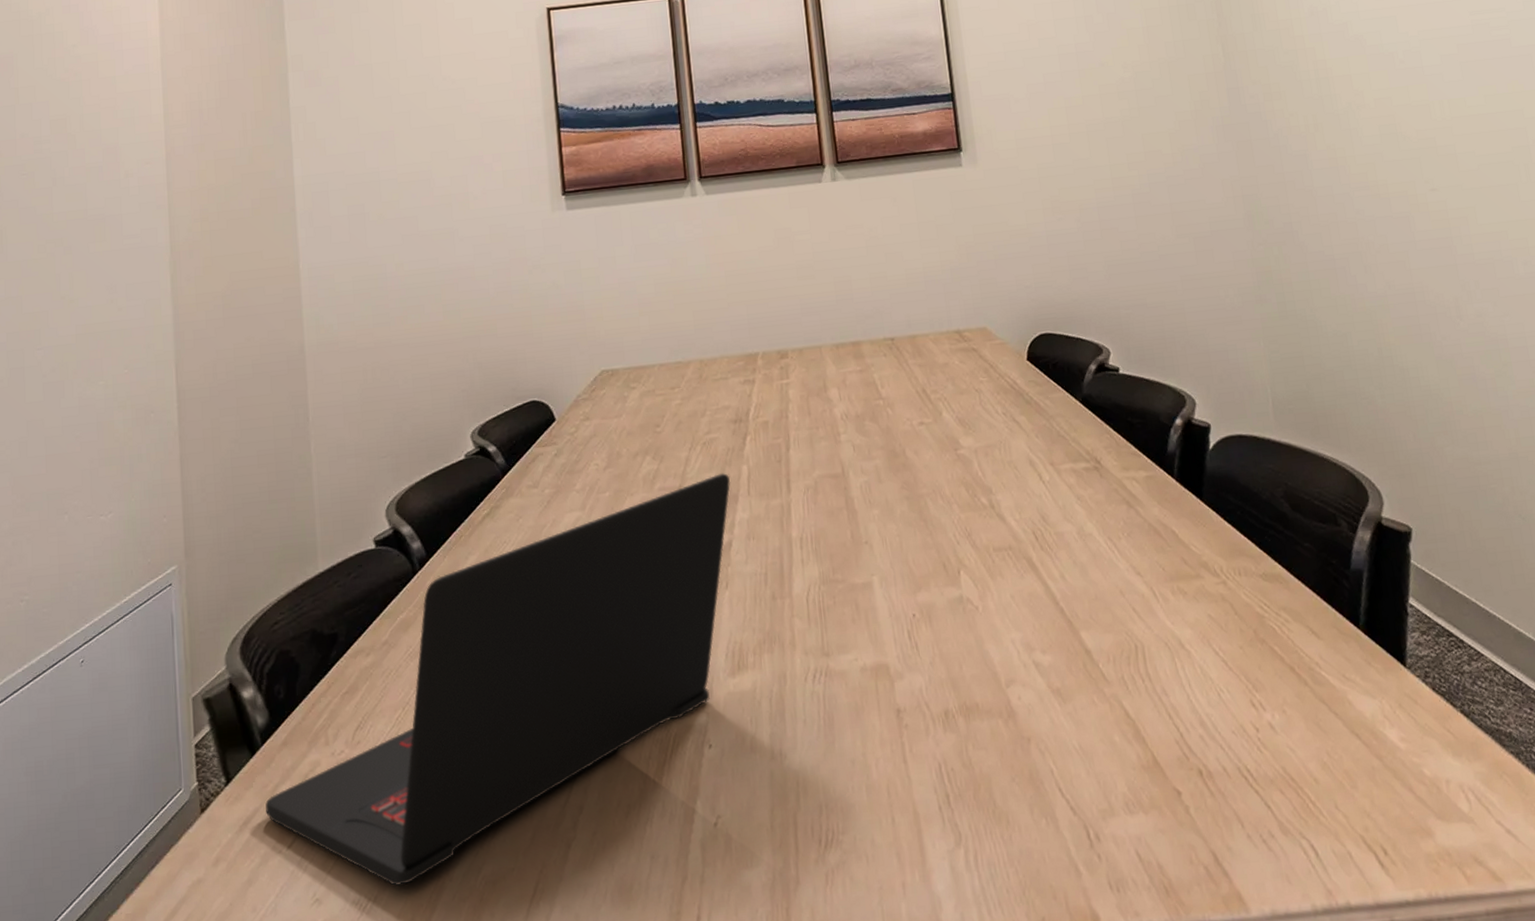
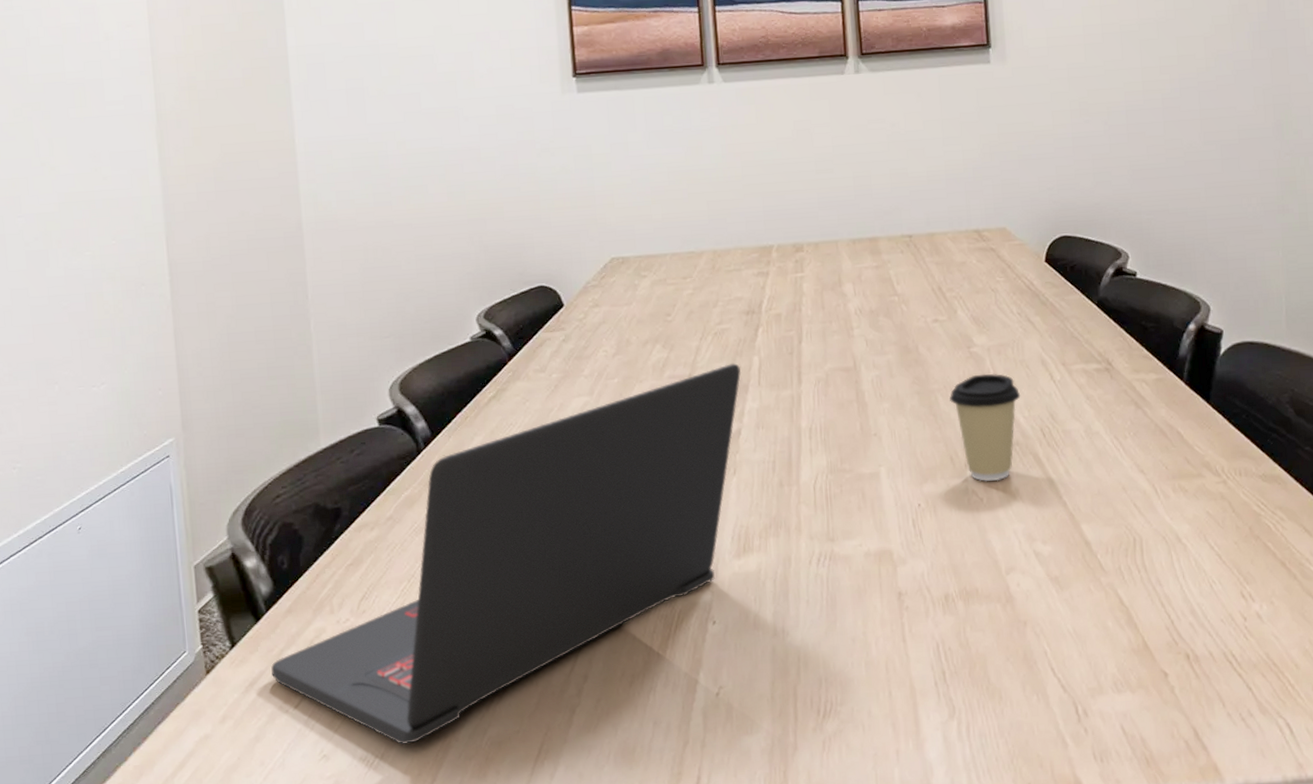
coffee cup: none [939,475,1011,589] -> present [950,373,1021,482]

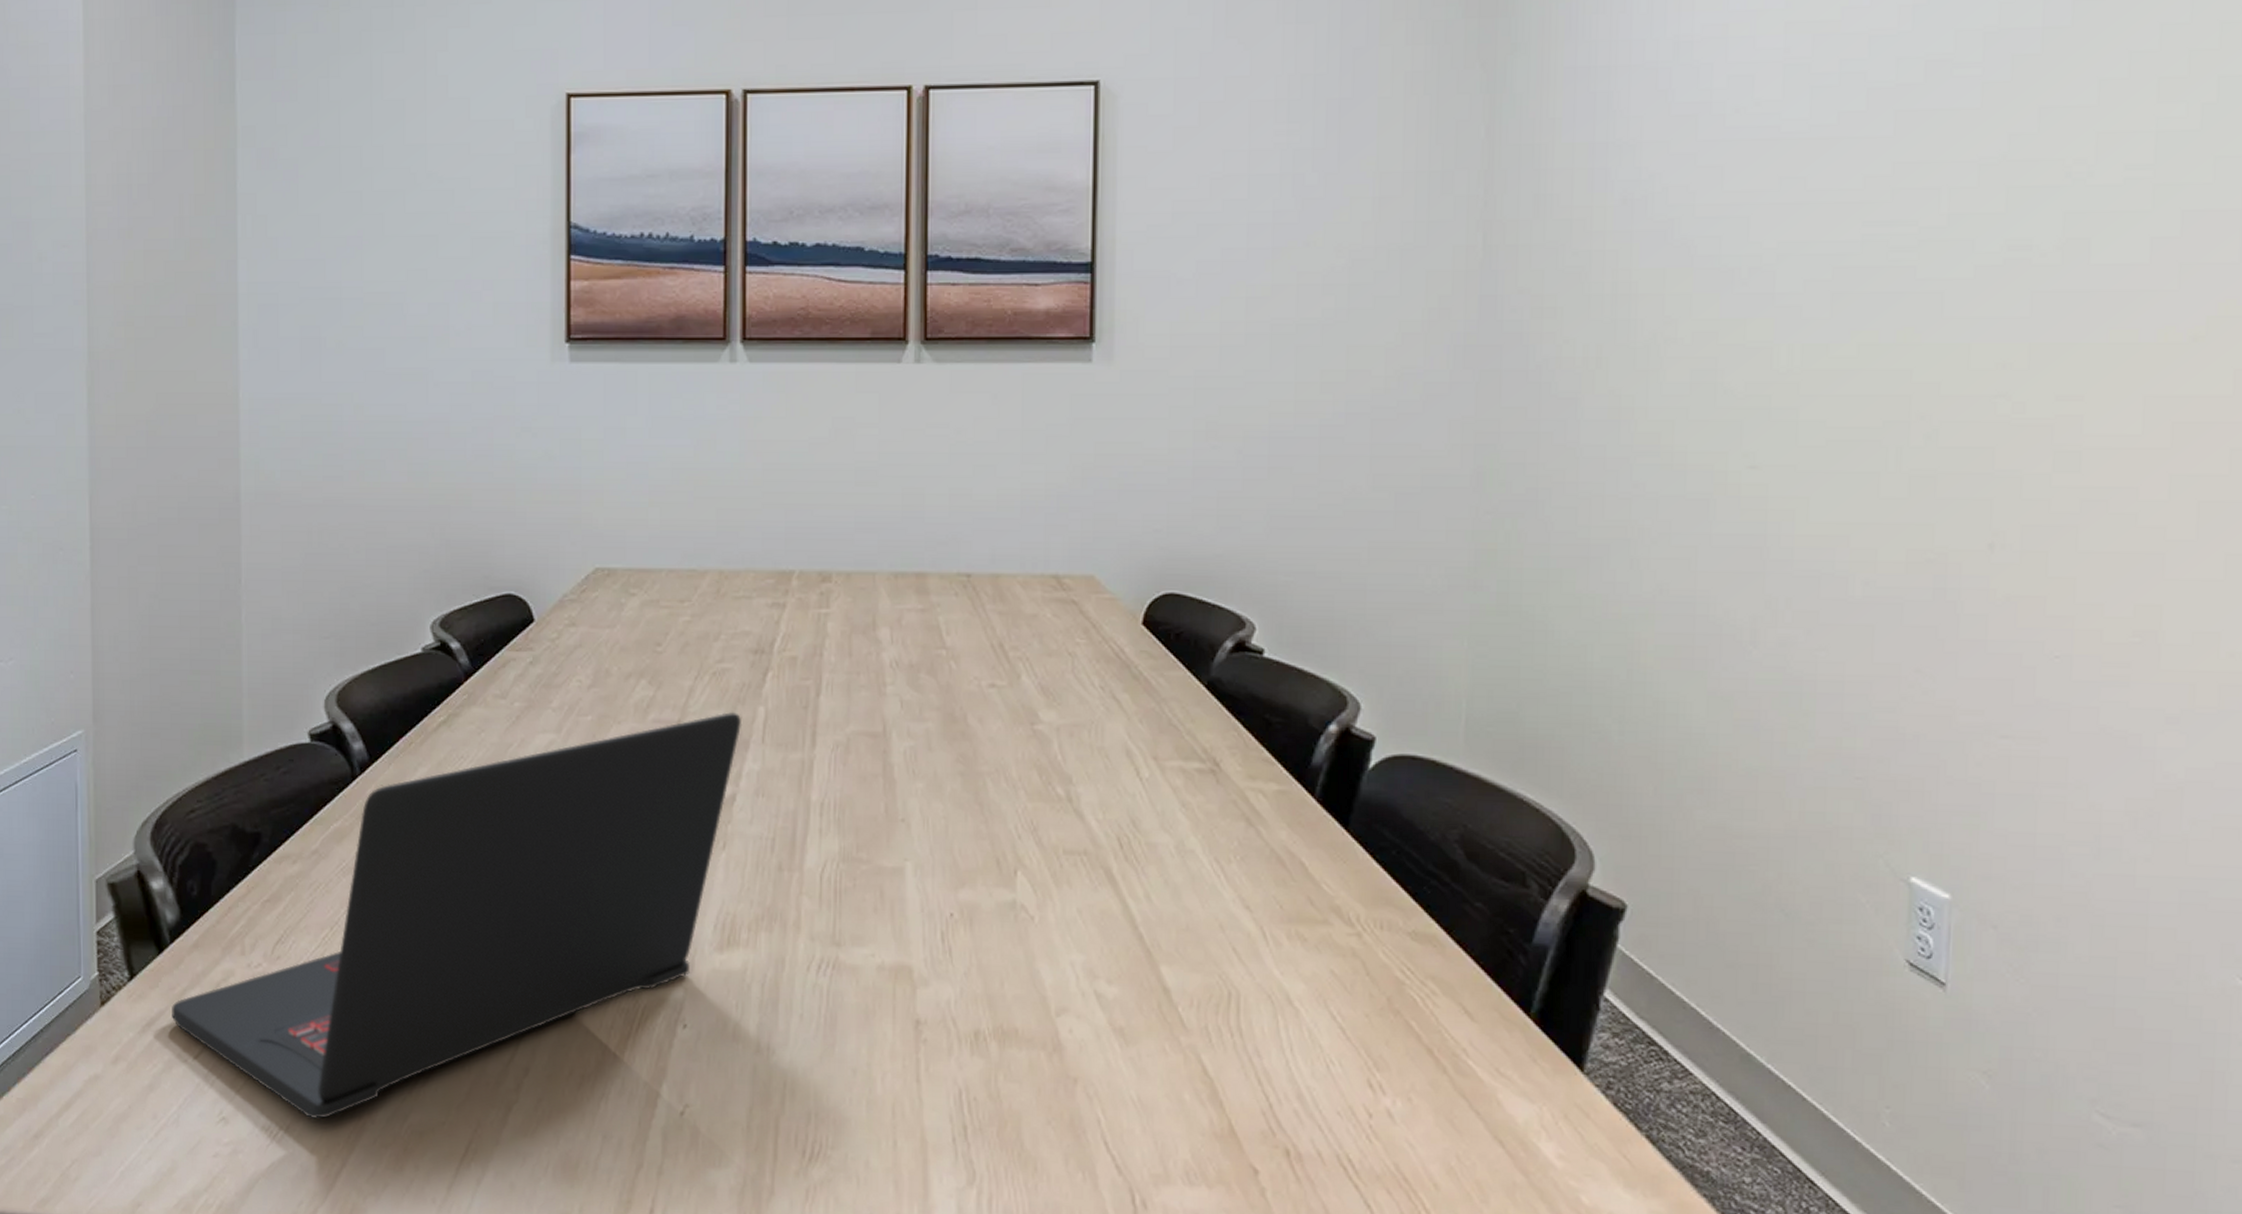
coffee cup: present [950,373,1021,482] -> none [1002,759,1095,898]

